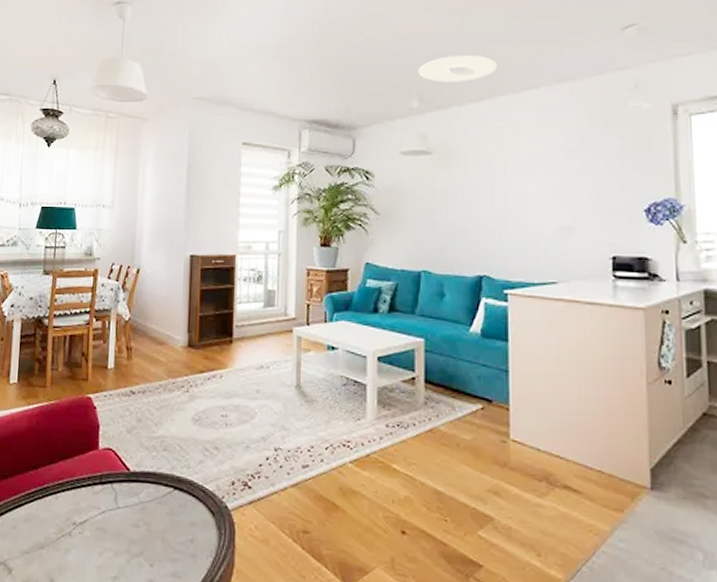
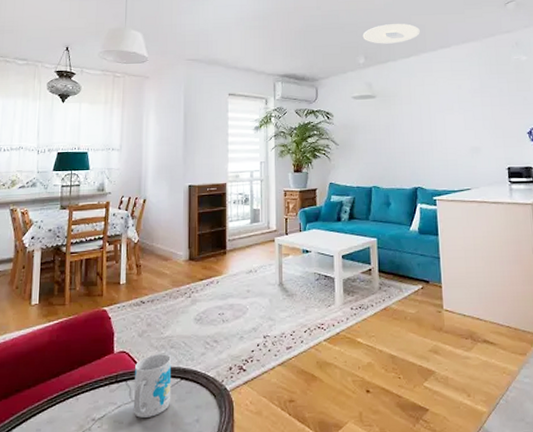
mug: none [118,456,164,530] -> present [133,354,172,418]

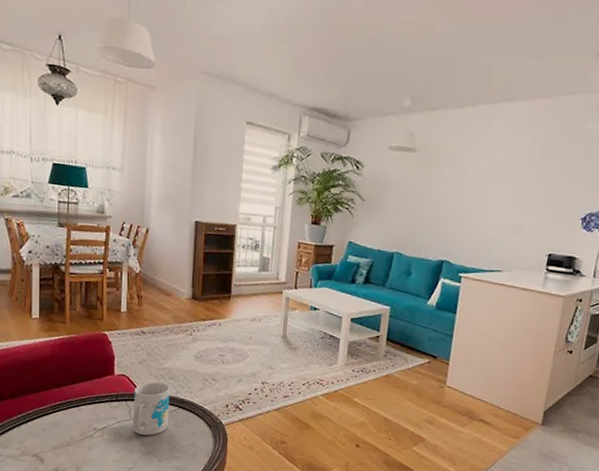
ceiling light: present [362,24,420,44] -> none [413,60,485,88]

